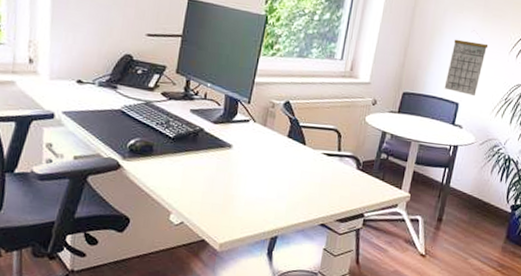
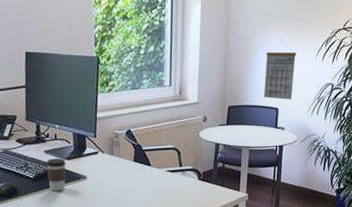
coffee cup: none [189,119,213,157] -> present [46,158,67,192]

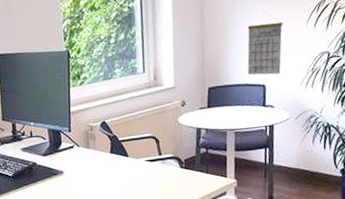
coffee cup: present [46,158,67,192] -> none [23,155,44,189]

